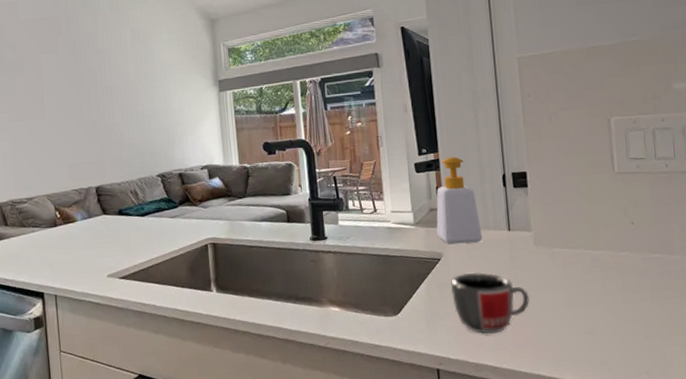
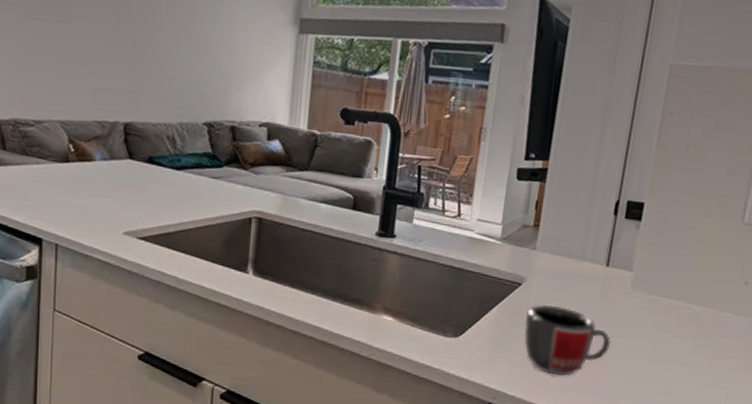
soap bottle: present [436,156,482,245] -> none [524,168,579,273]

